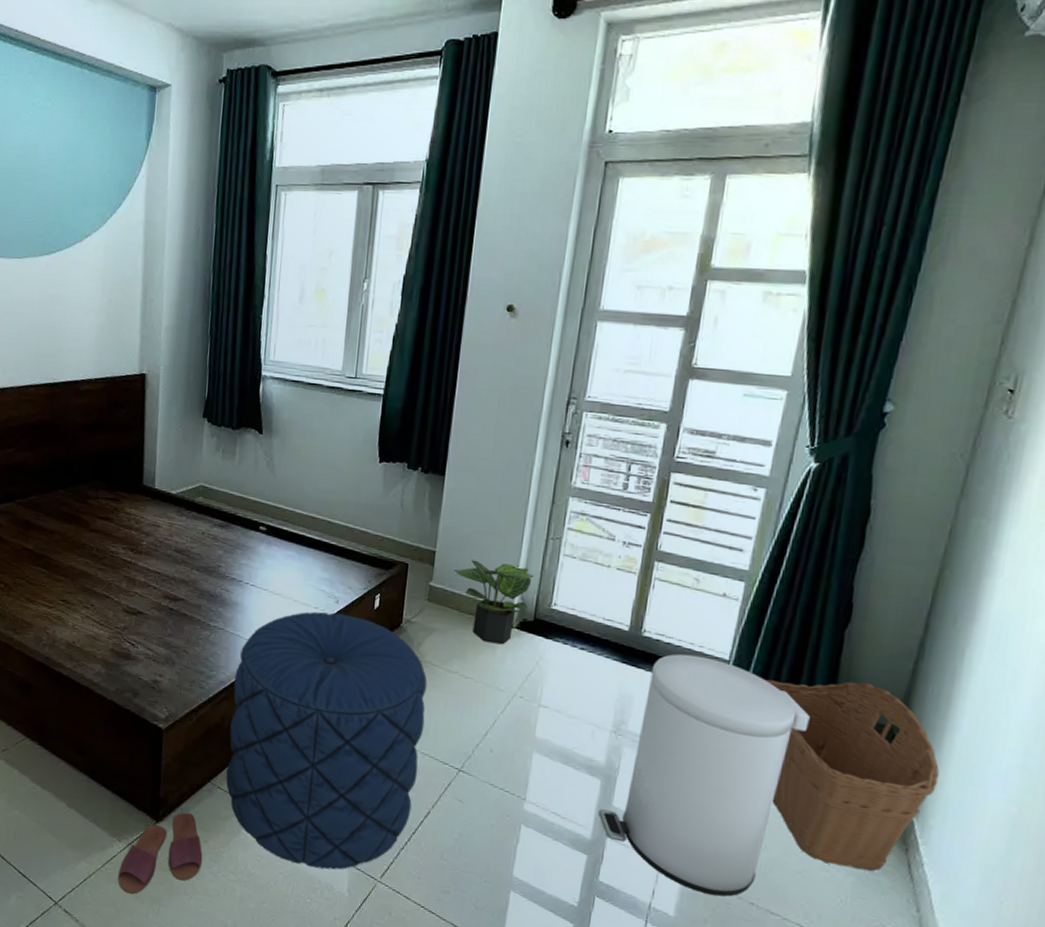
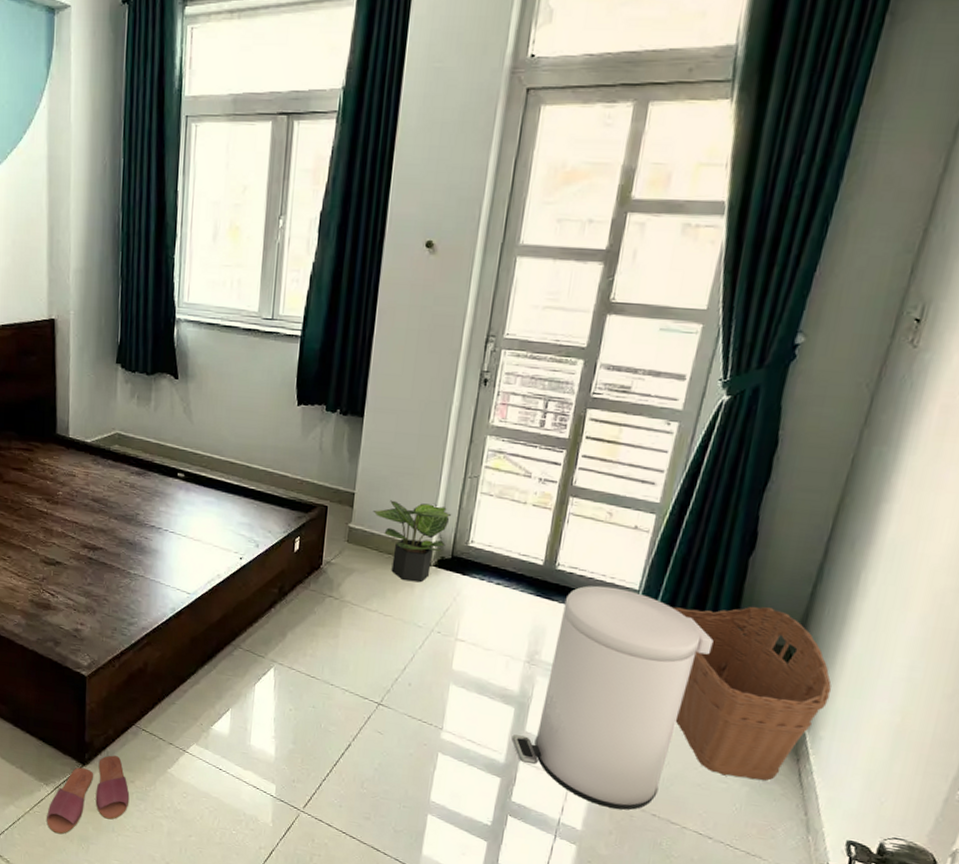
pouf: present [226,611,428,870] -> none [150,556,347,803]

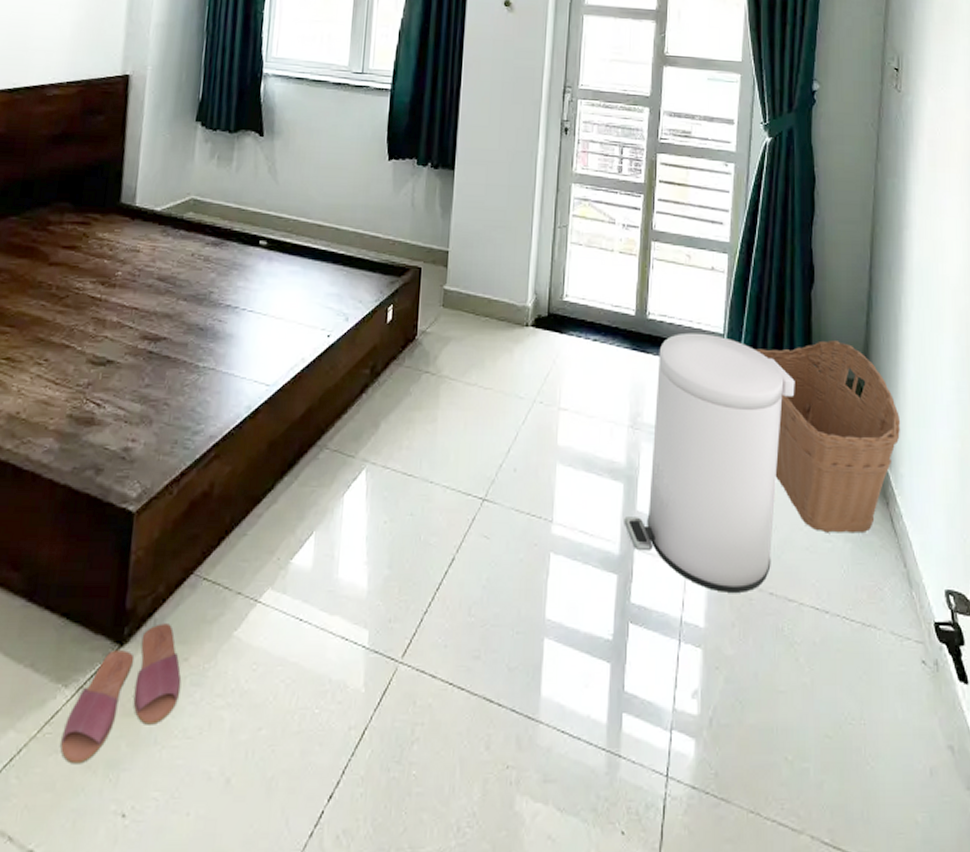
potted plant: present [373,500,452,583] -> none [468,256,545,347]

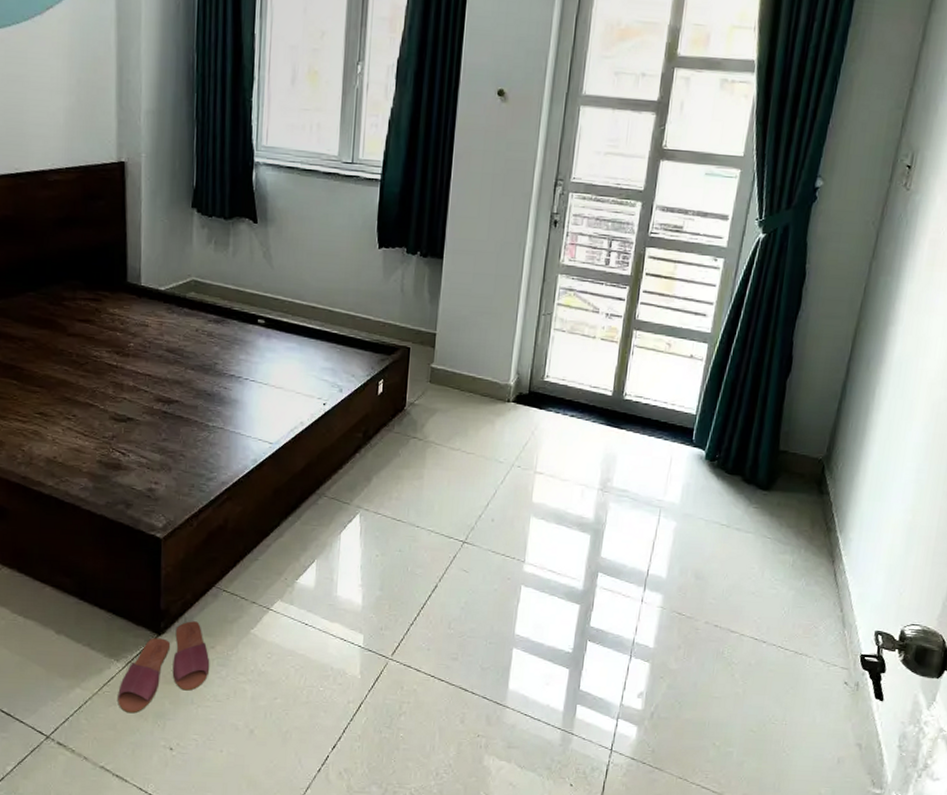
pedal bin: present [624,332,795,592] -> none [588,412,760,624]
wicker basket: present [755,340,901,534] -> none [725,423,857,584]

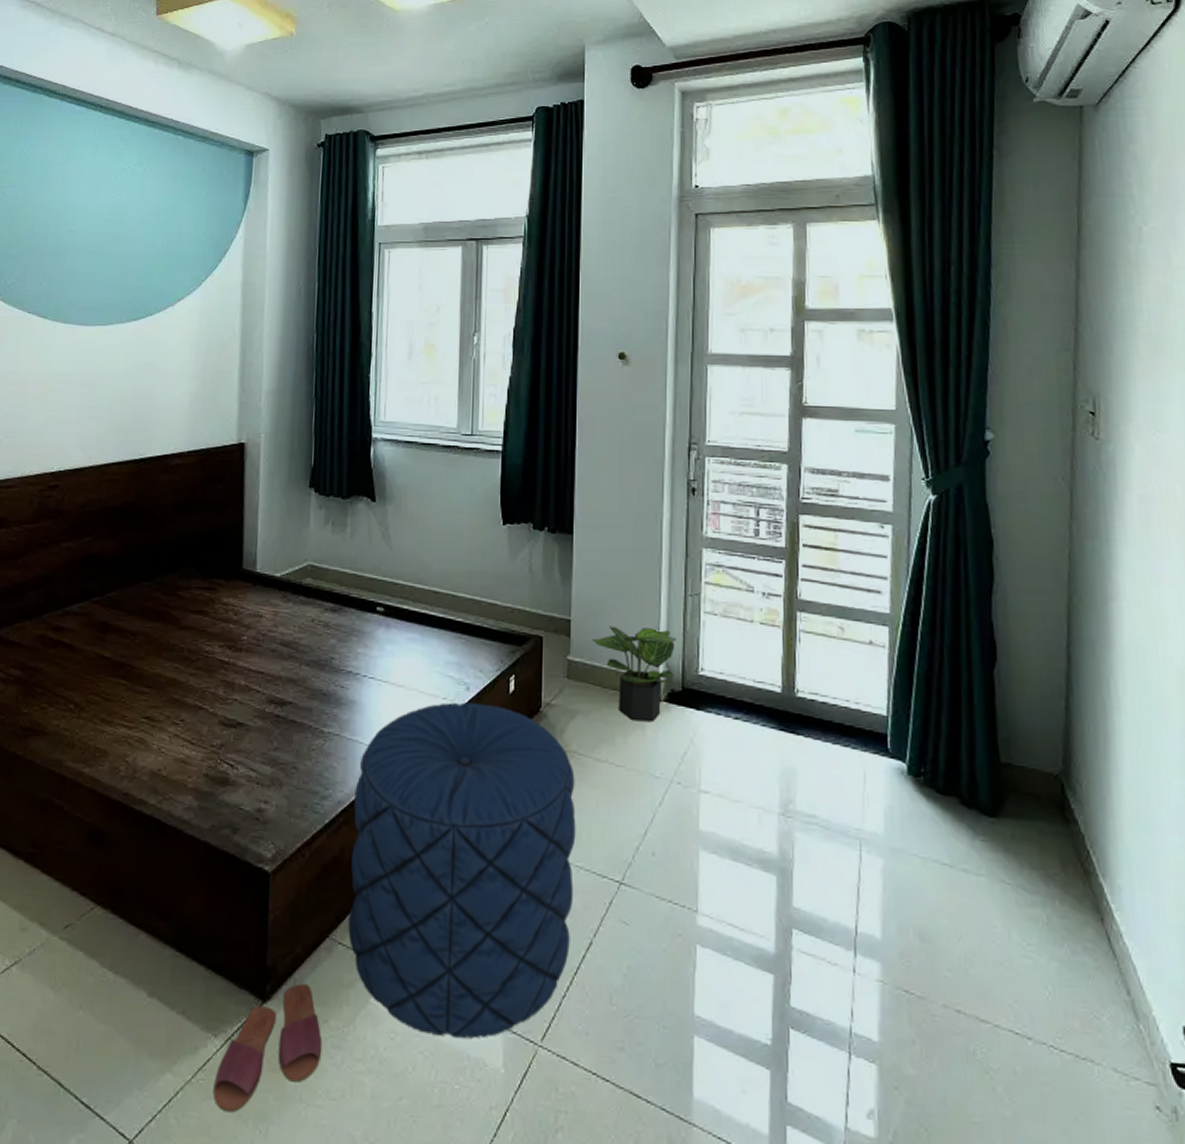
pouf: none [232,402,432,656] -> present [348,702,576,1039]
potted plant: none [454,339,528,419] -> present [592,626,677,723]

